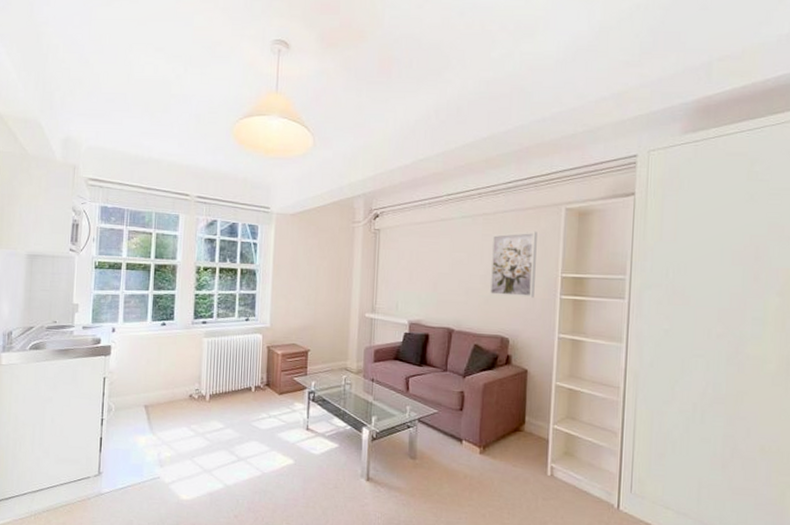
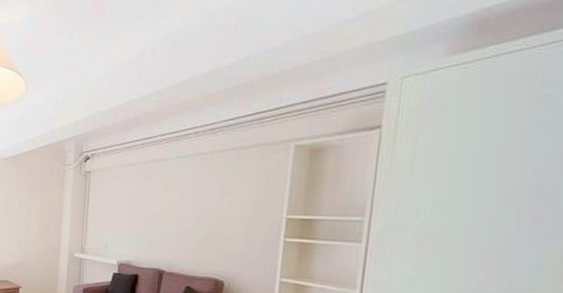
wall art: present [489,231,537,298] -> none [204,170,261,240]

